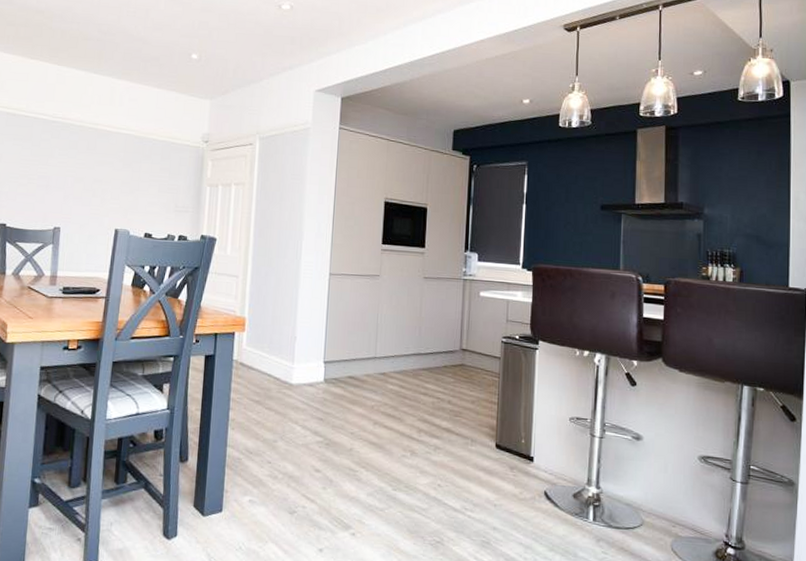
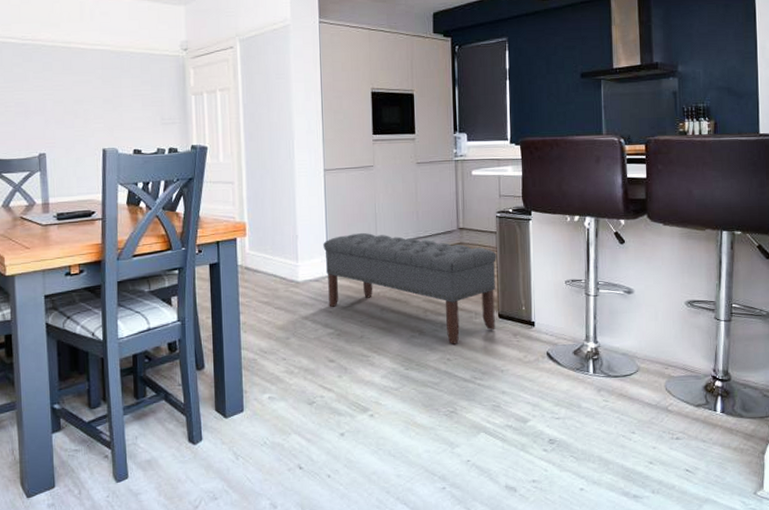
bench: none [320,341,499,470] -> present [323,232,496,344]

